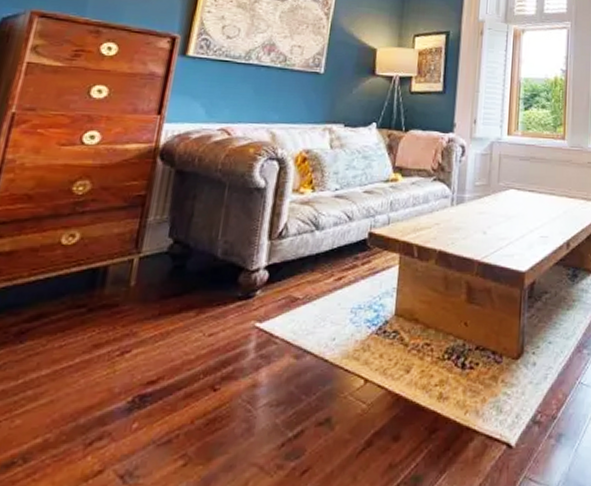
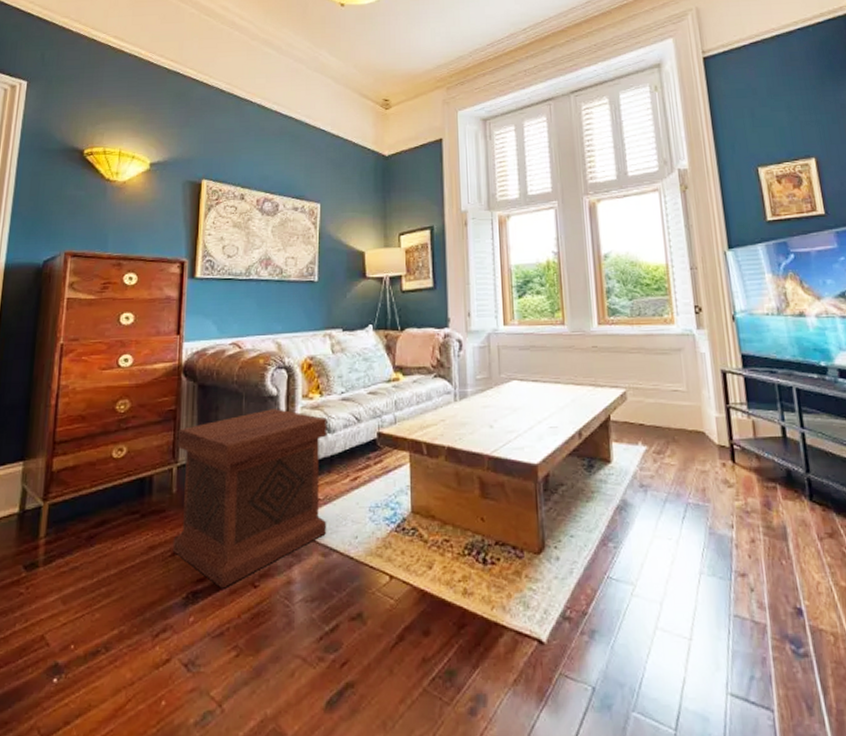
side table: none [121,201,317,392] -> present [172,409,327,589]

